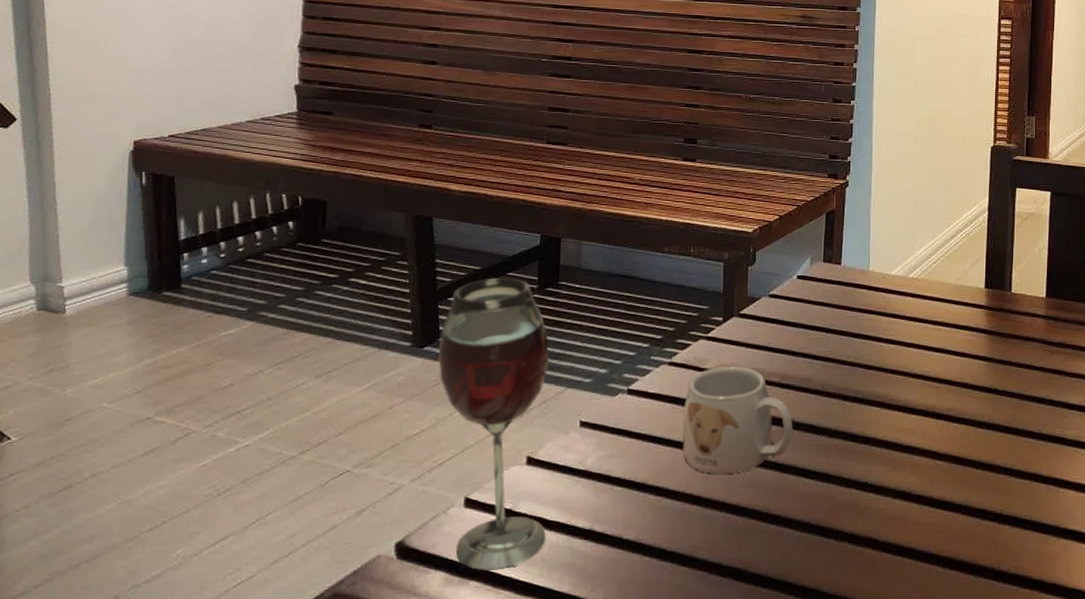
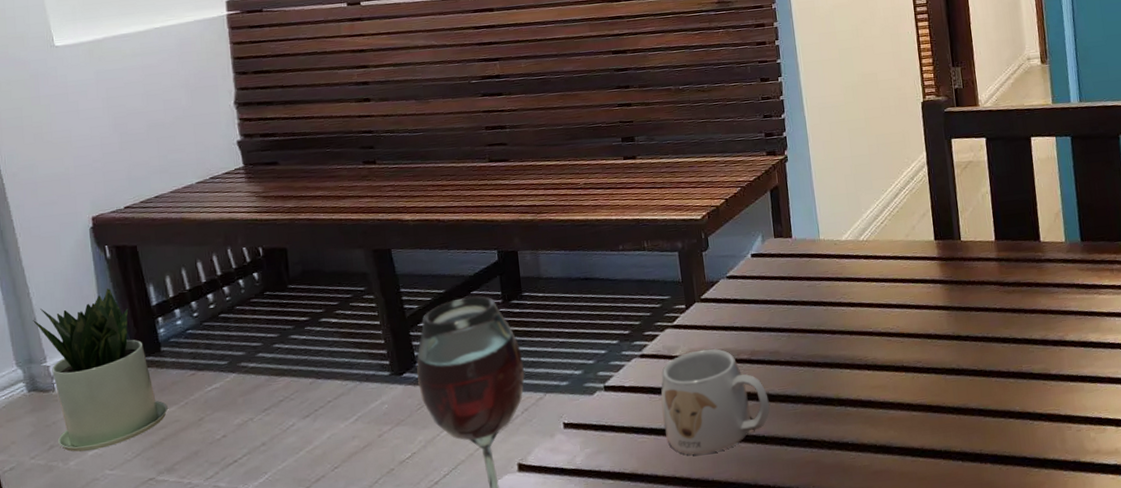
planter: none [55,215,178,380] -> present [33,288,168,452]

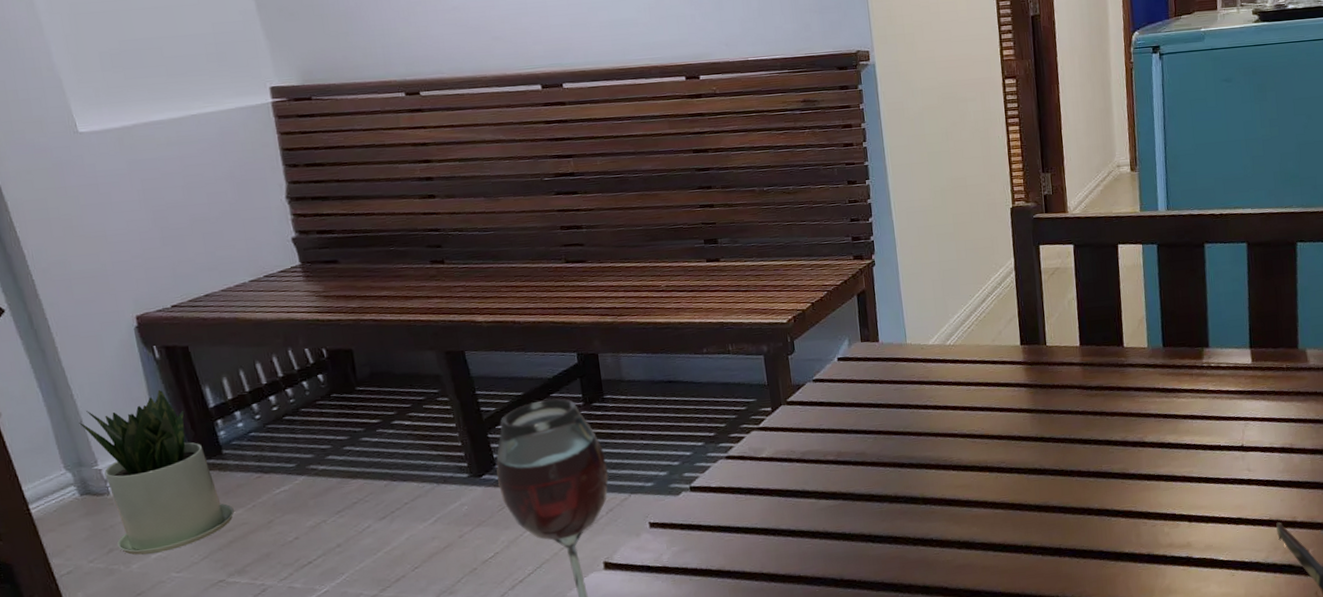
mug: present [660,348,770,455] -> none [747,450,856,552]

